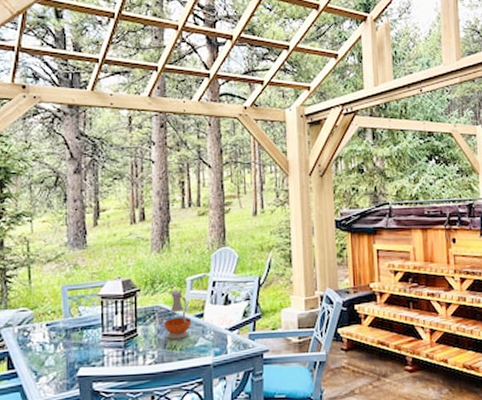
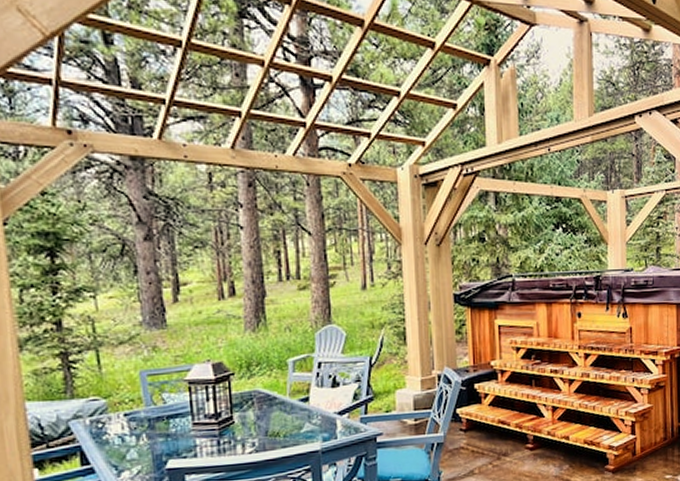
pitcher: present [164,289,192,339] -> none [264,372,296,426]

